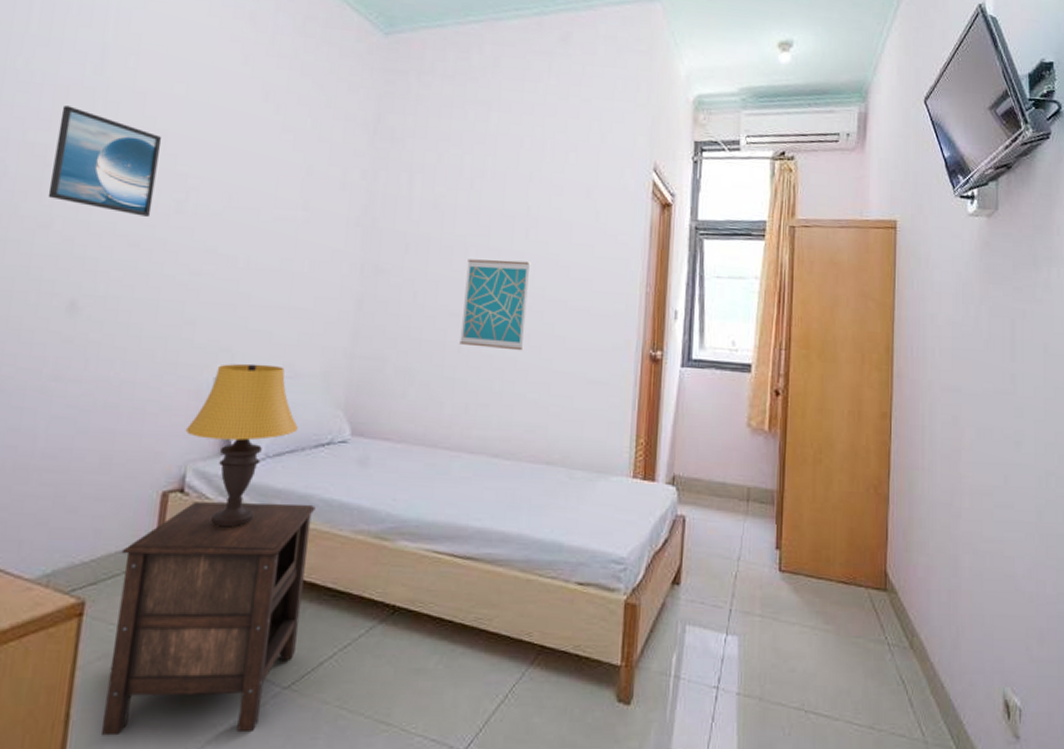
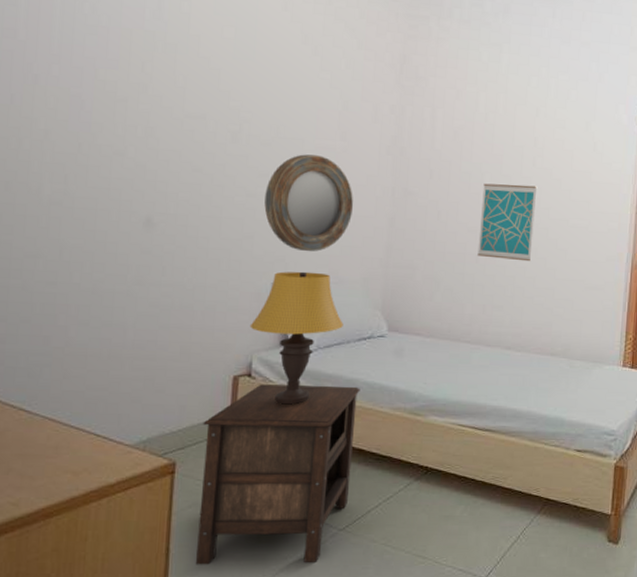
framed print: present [47,106,162,217] -> none [120,47,216,146]
home mirror: none [210,226,316,341] -> present [264,154,354,252]

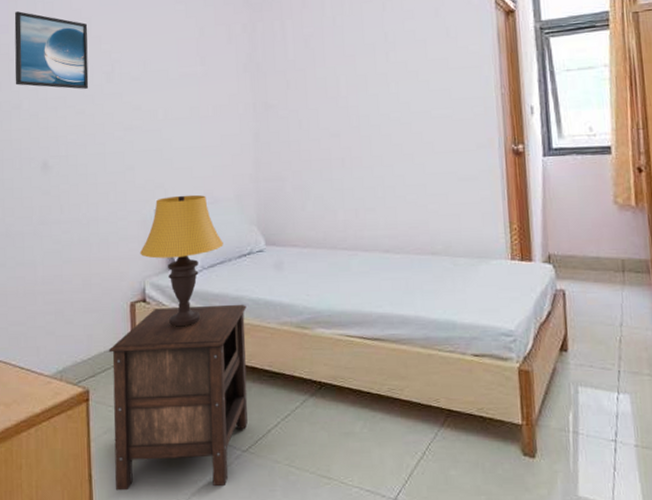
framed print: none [120,47,216,146] -> present [14,11,89,89]
home mirror: present [264,154,354,252] -> none [140,82,220,176]
wall art: present [477,183,538,262] -> none [340,81,397,160]

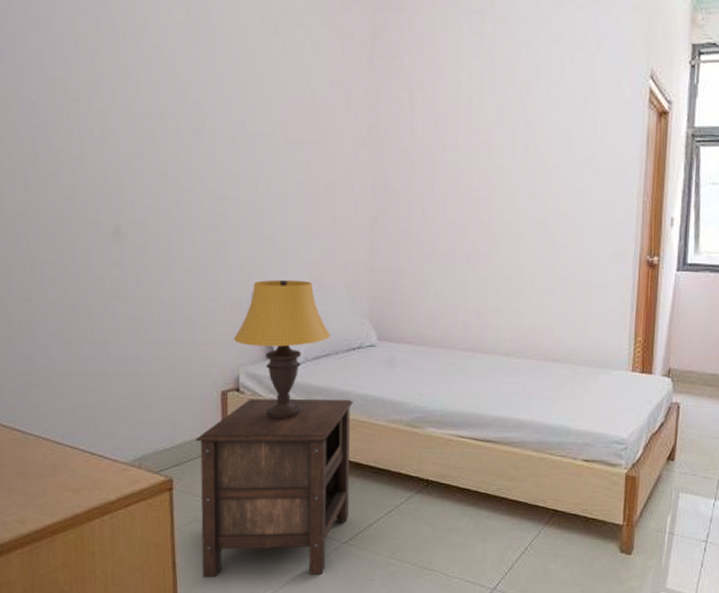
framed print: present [14,11,89,89] -> none [72,38,172,146]

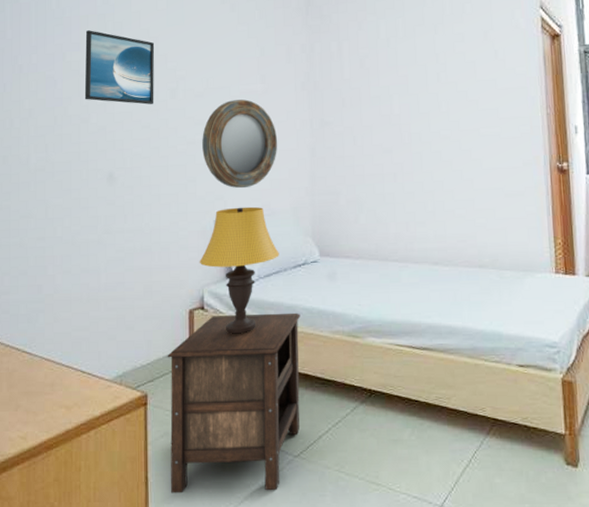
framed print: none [72,38,172,146] -> present [84,30,155,105]
home mirror: none [236,151,332,259] -> present [202,99,278,189]

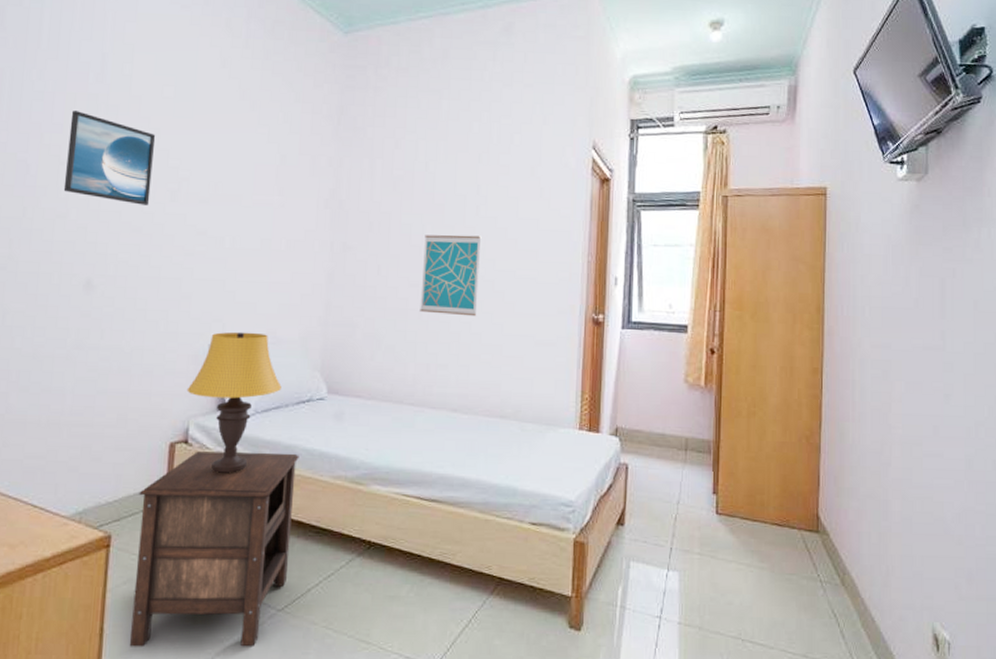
home mirror: present [202,99,278,189] -> none [202,211,292,312]
wall art: none [393,100,447,176] -> present [420,235,482,317]

